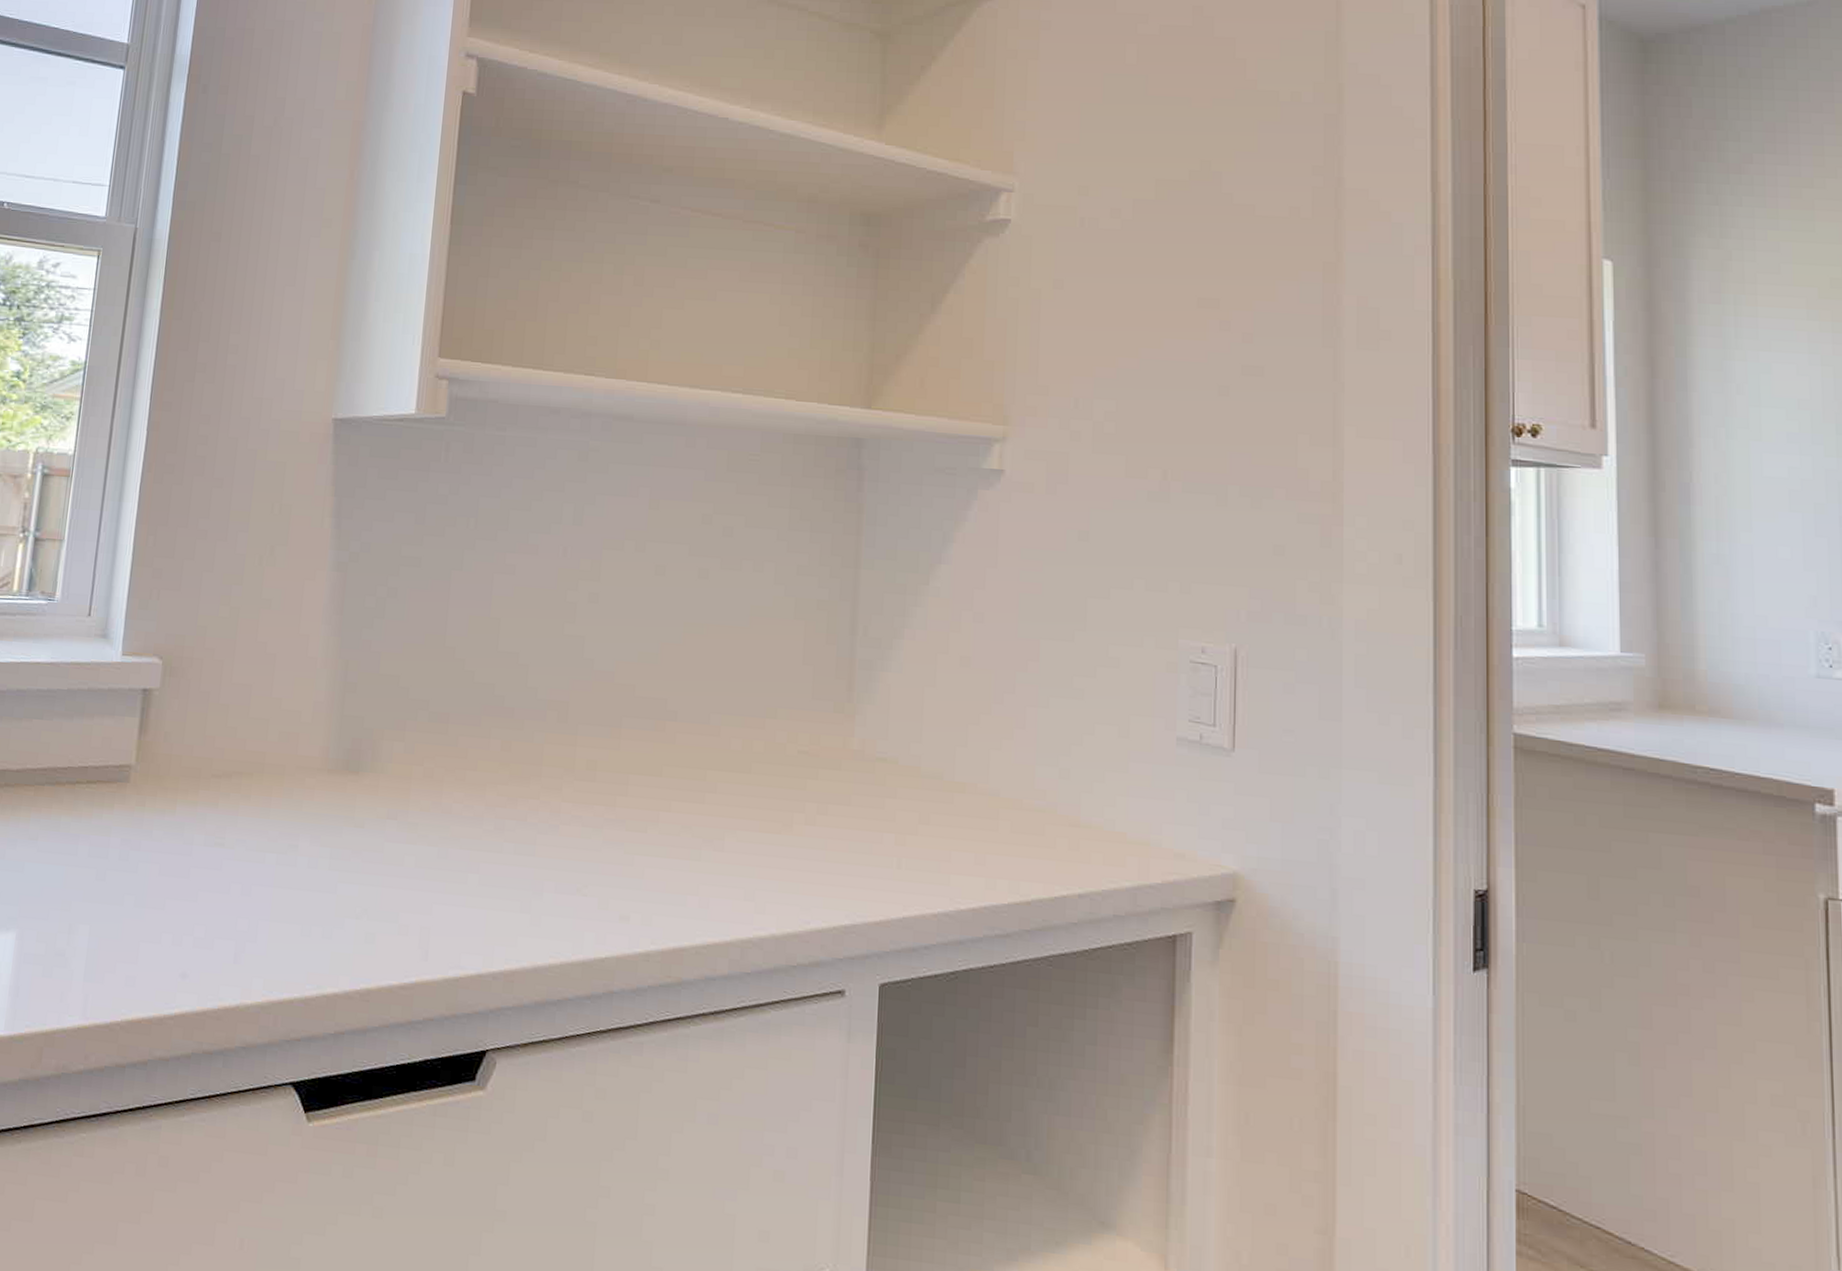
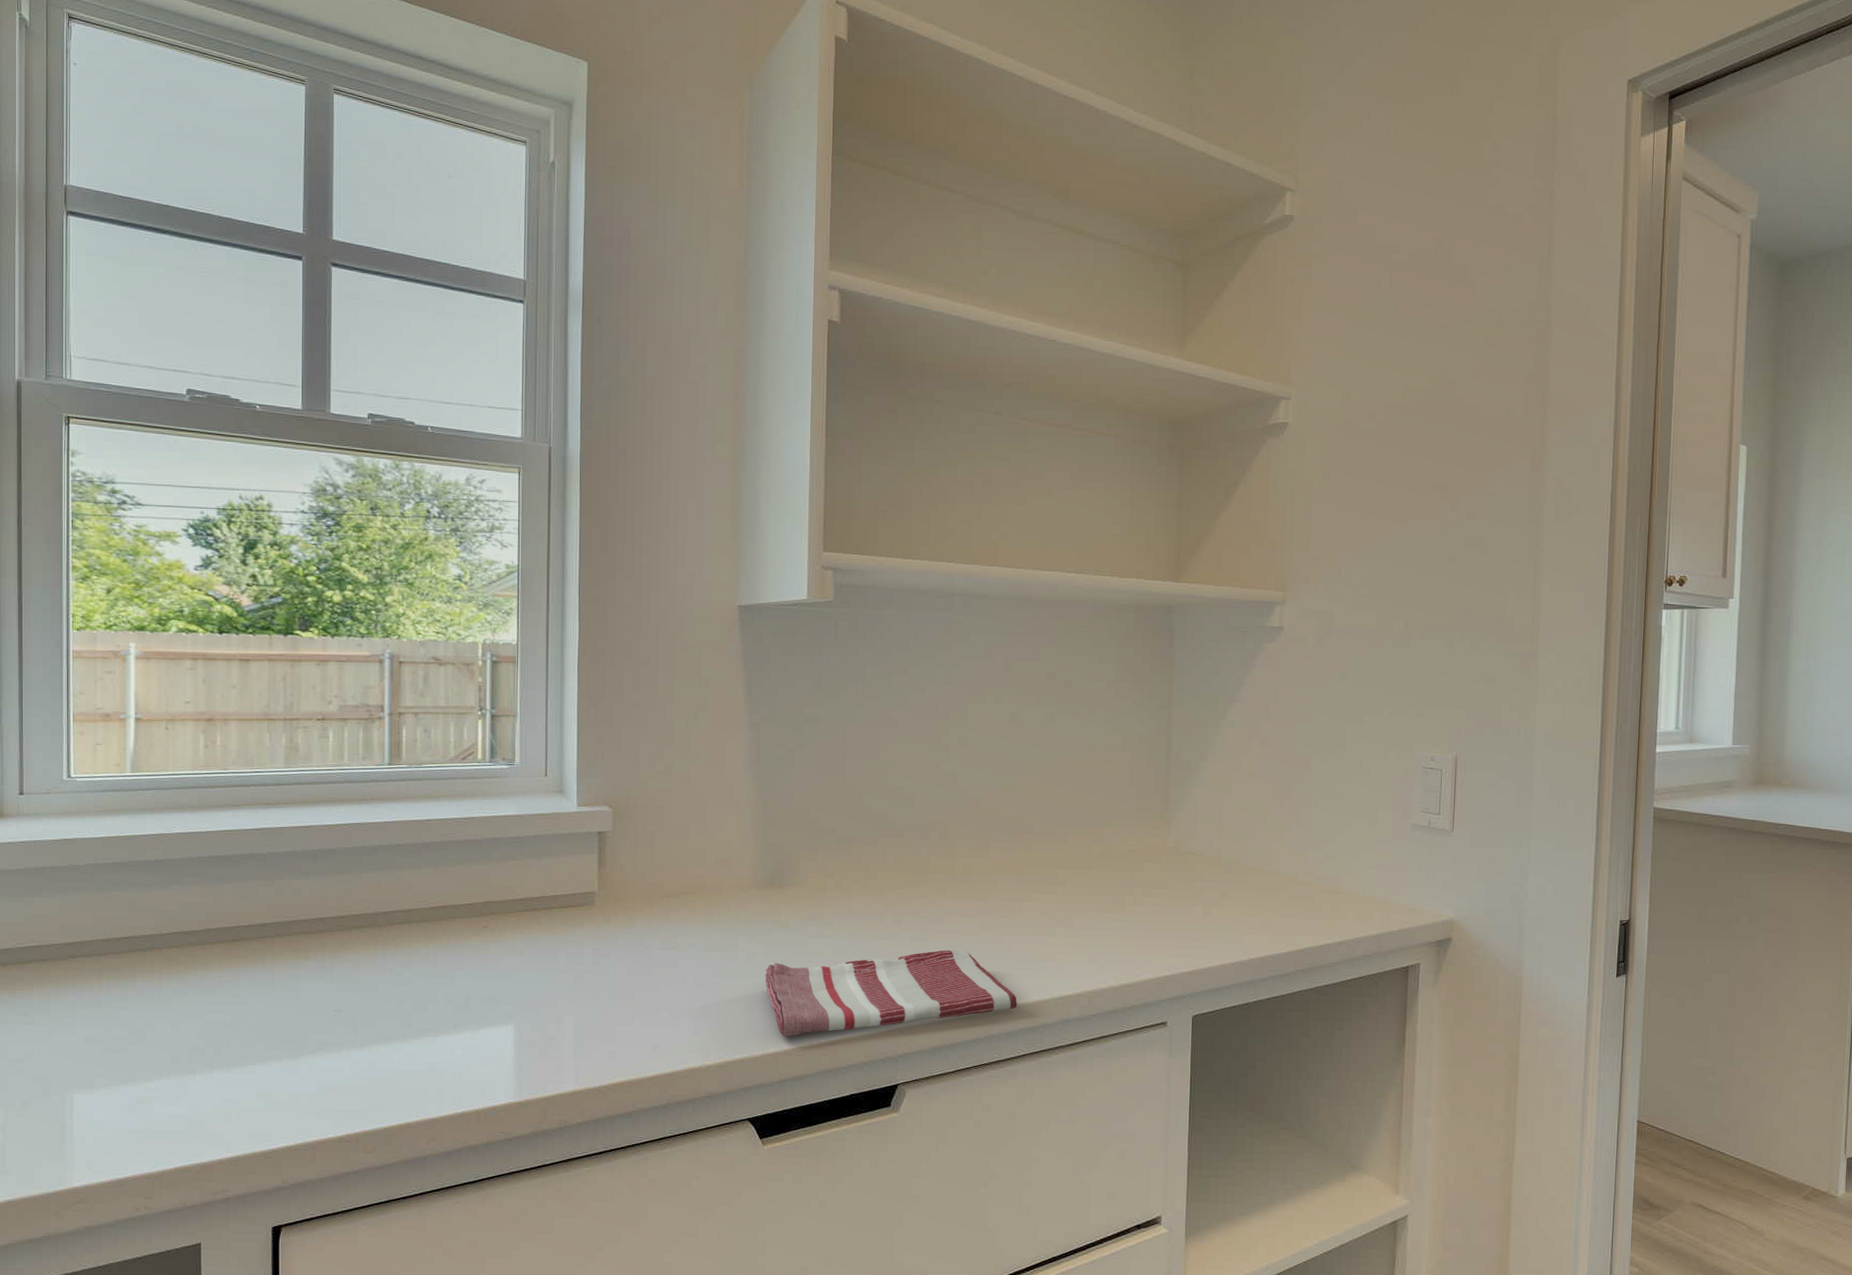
dish towel: none [328,869,649,974] -> present [764,950,1018,1037]

